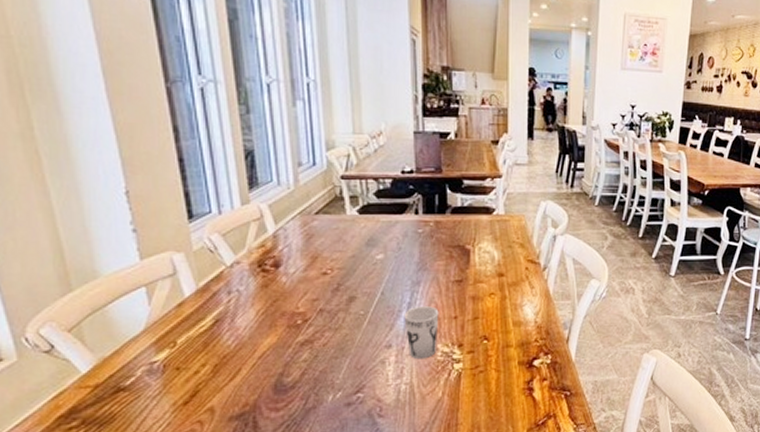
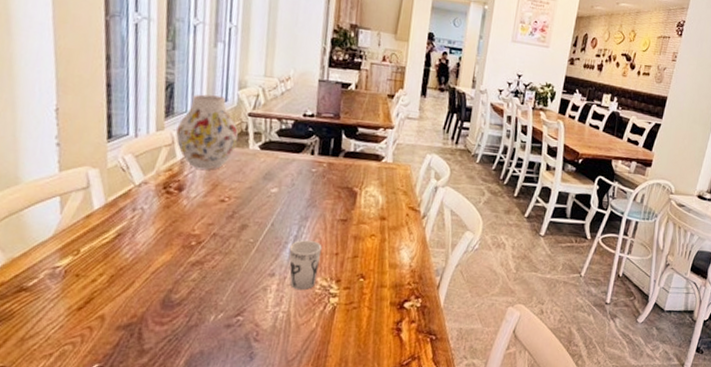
vase: none [264,160,333,242] -> present [176,94,239,170]

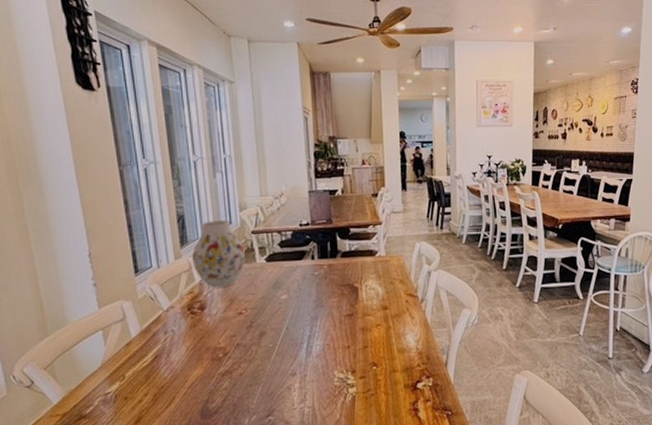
cup: present [289,240,322,291] -> none [305,338,335,385]

